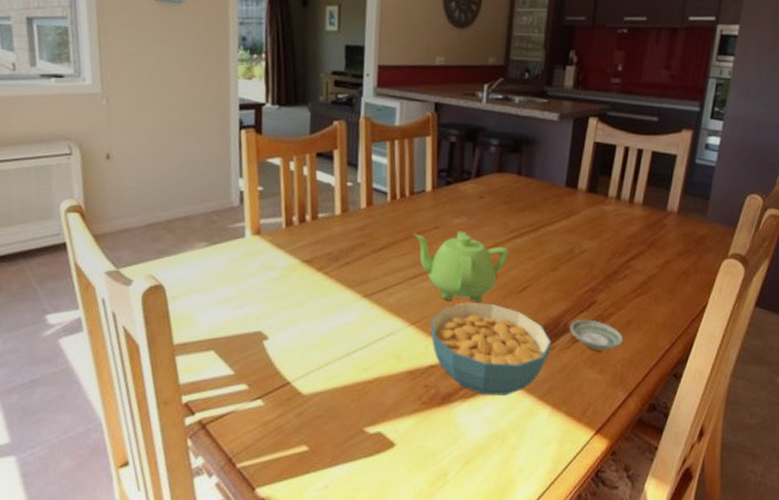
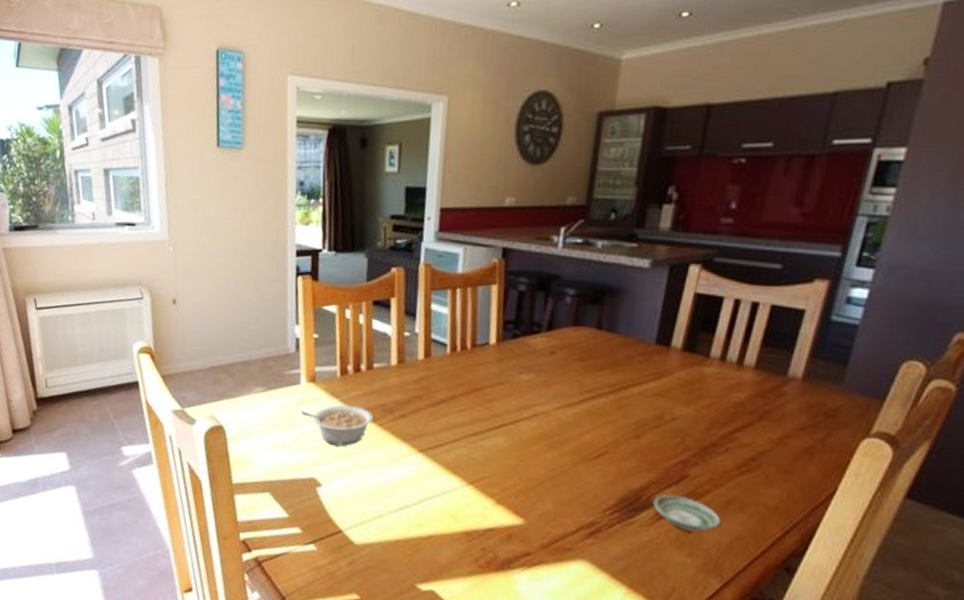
legume: none [247,256,319,296] -> present [301,405,374,446]
teapot: present [413,231,509,303] -> none [473,388,584,467]
cereal bowl: present [430,302,552,395] -> none [490,465,630,569]

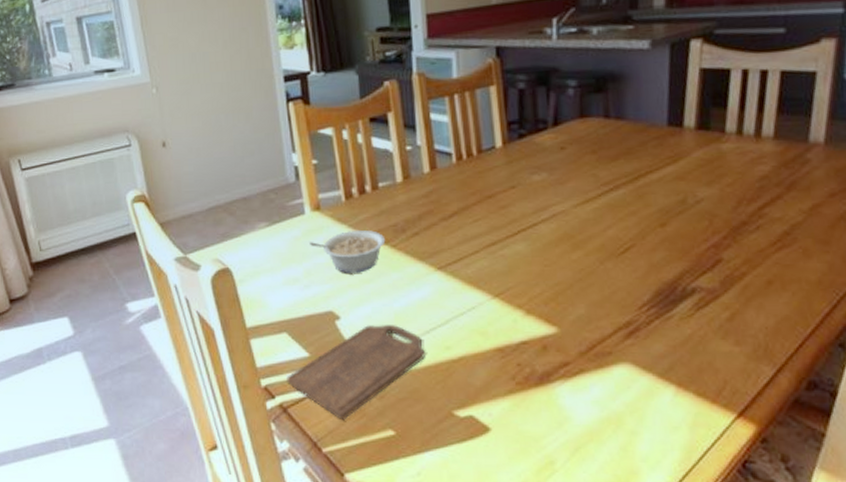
cutting board: none [264,495,397,580] -> present [286,325,425,421]
saucer: present [653,494,721,532] -> none [690,281,764,318]

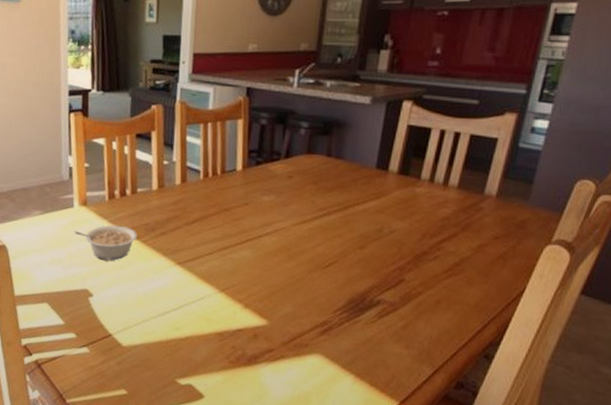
cutting board: present [286,325,425,421] -> none [43,304,159,379]

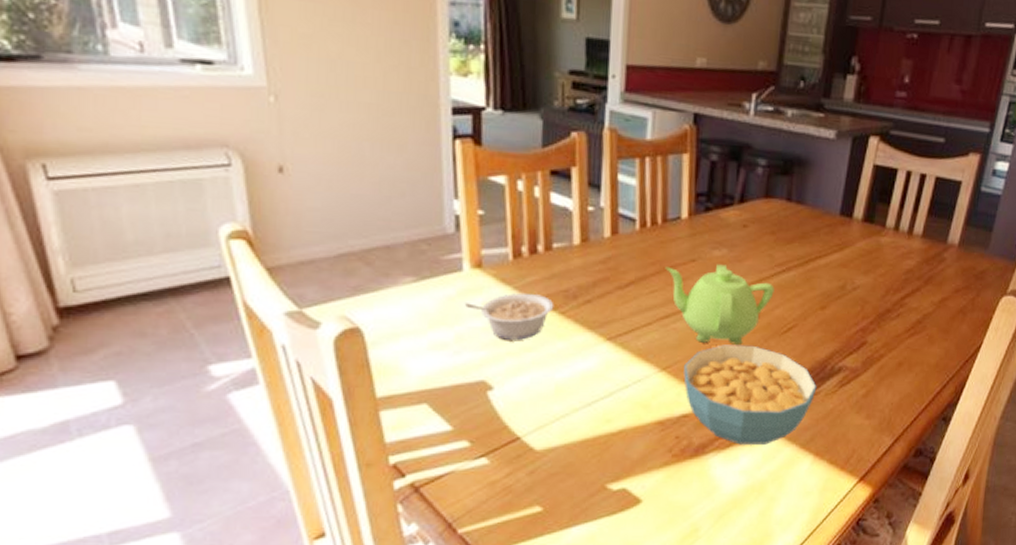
teapot: none [223,207,317,275] -> present [665,264,774,345]
cereal bowl: none [238,274,357,362] -> present [683,344,817,445]

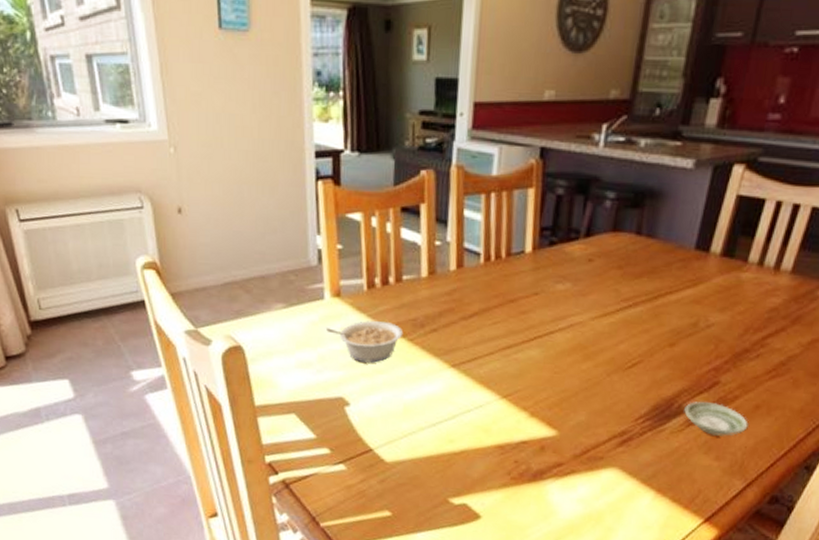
teapot: present [665,264,774,345] -> none [508,298,620,378]
cereal bowl: present [683,344,817,445] -> none [524,377,662,477]
saucer: none [836,361,893,395] -> present [684,401,749,436]

